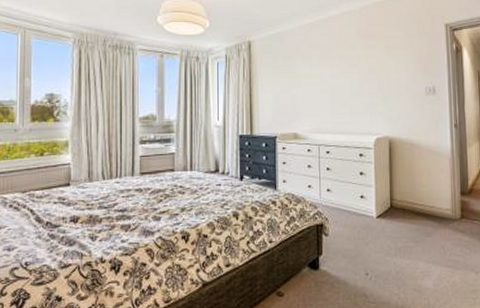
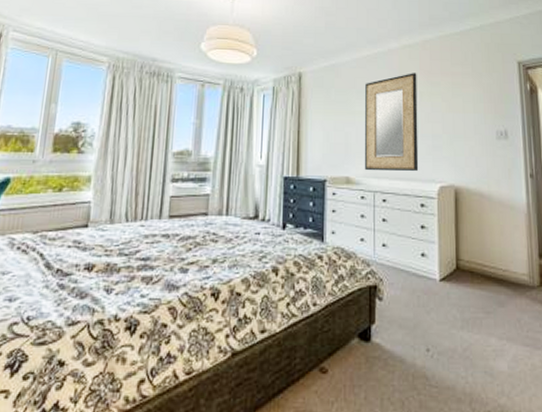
home mirror: none [309,38,358,127] -> present [365,73,419,171]

